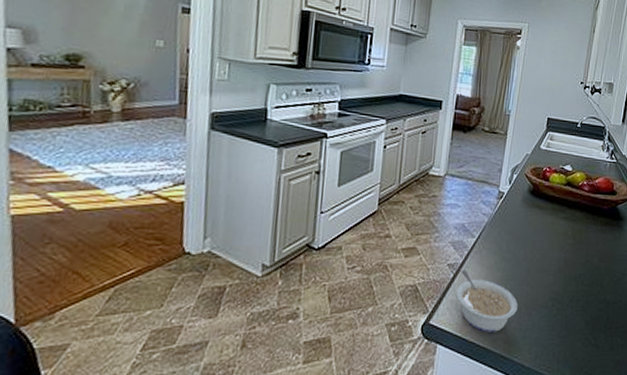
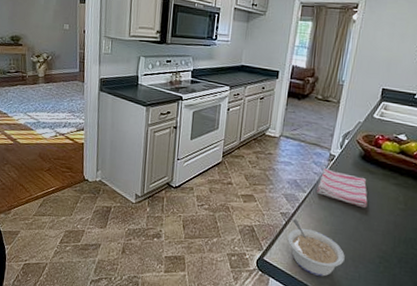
dish towel: none [486,208,538,248] -> present [317,168,368,209]

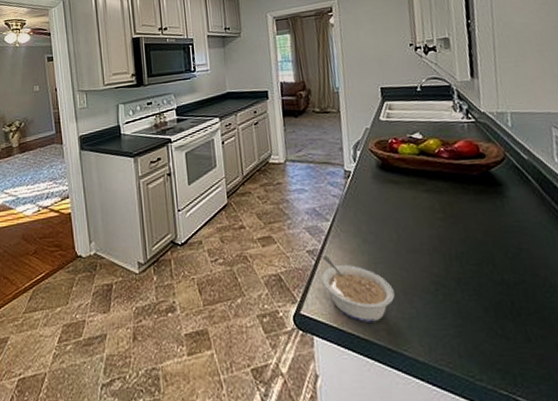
dish towel: present [317,168,368,209] -> none [340,188,402,227]

